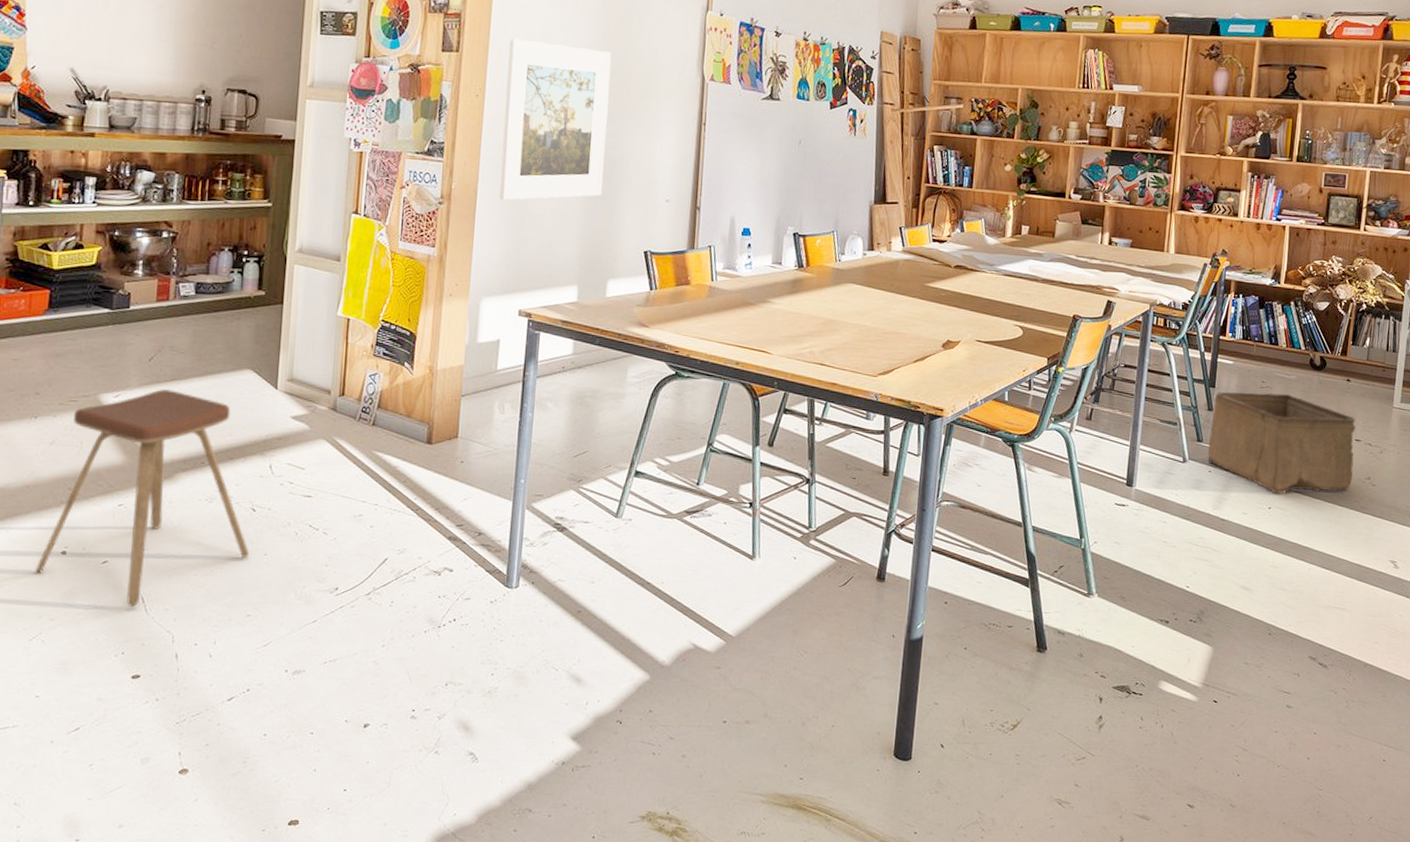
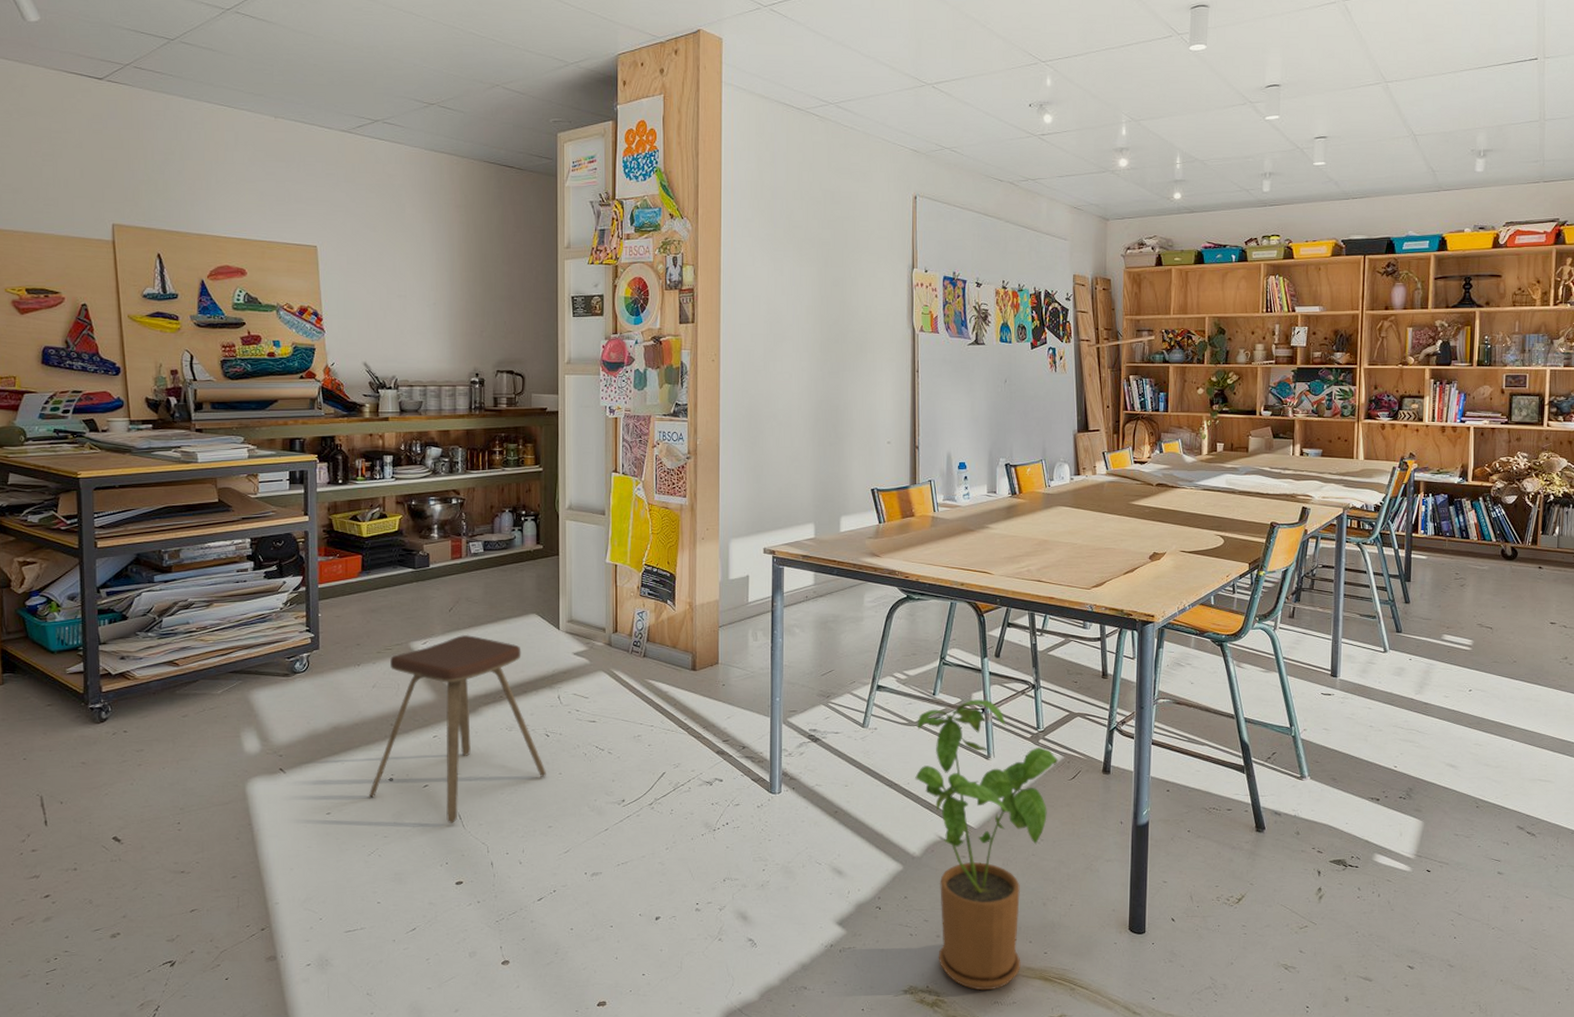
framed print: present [500,38,612,200] -> none [738,307,830,451]
house plant: none [670,491,829,819] -> present [915,698,1058,991]
storage bin: present [1207,391,1356,495] -> none [1407,583,1550,677]

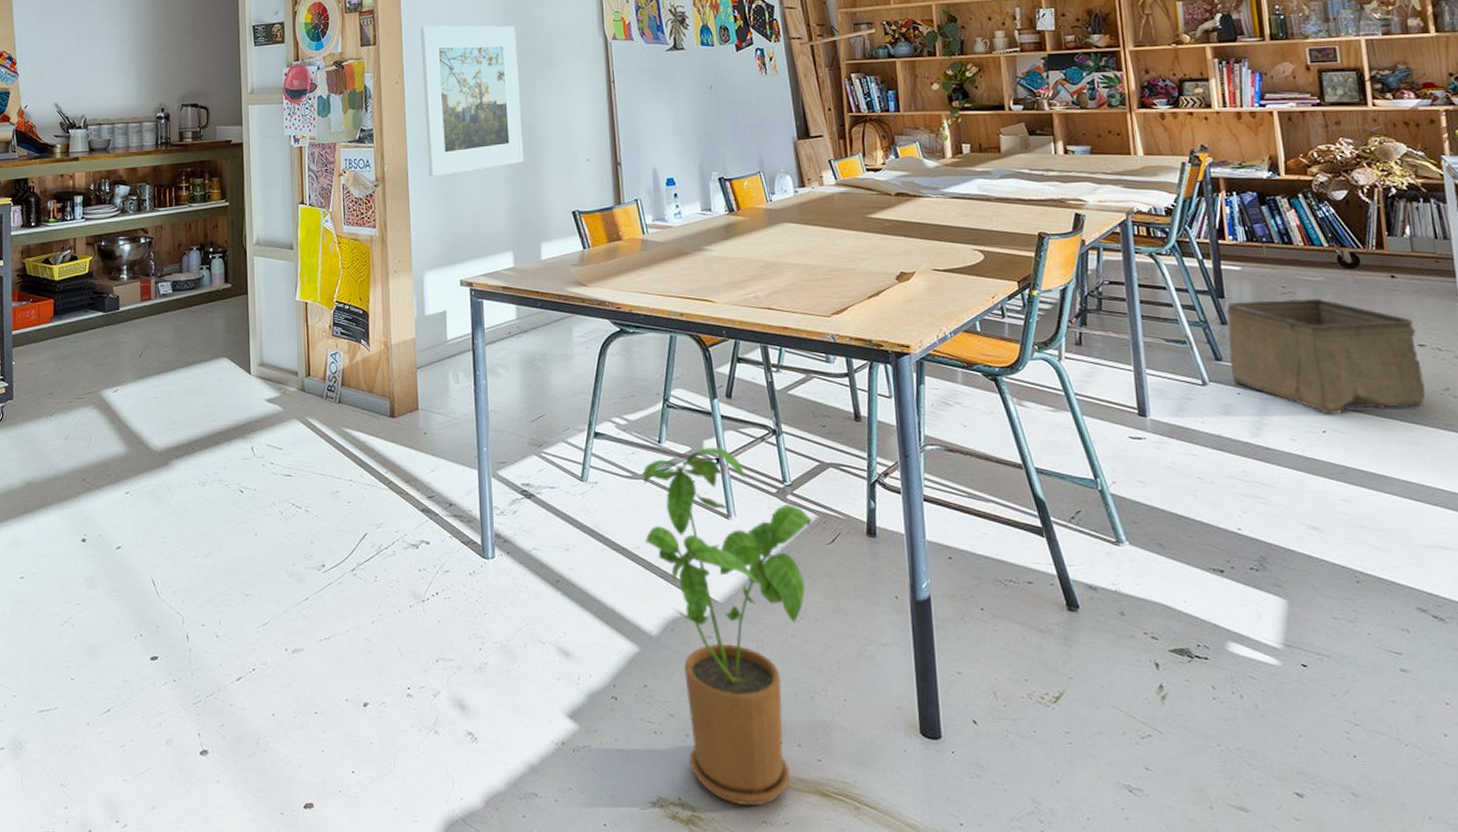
music stool: present [368,634,547,823] -> none [61,381,242,590]
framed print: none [738,307,830,451] -> present [420,25,523,176]
storage bin: none [1407,583,1550,677] -> present [1225,297,1425,415]

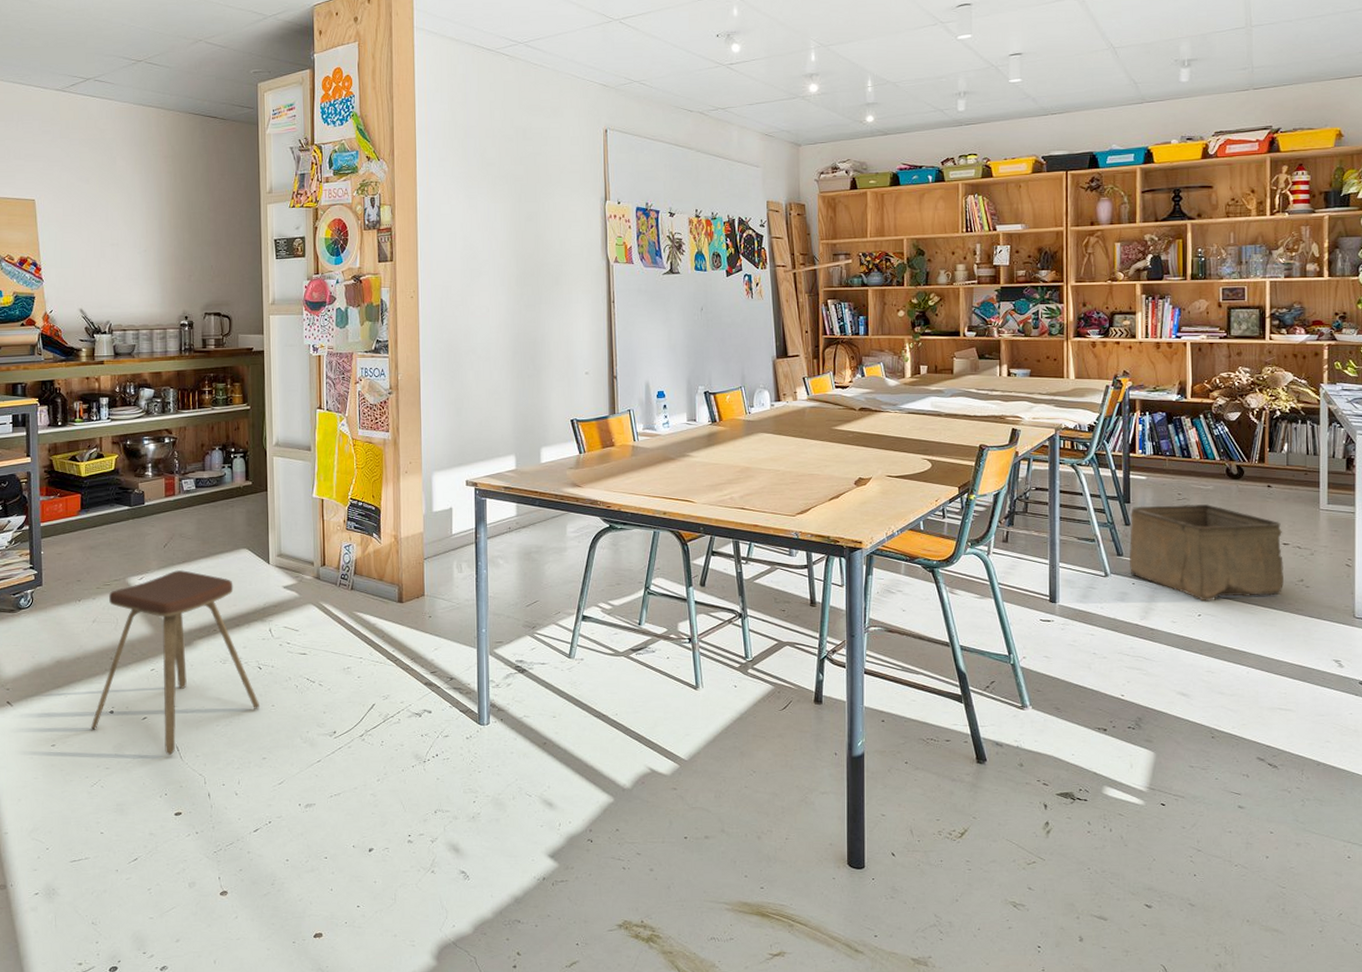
music stool: none [61,381,242,590] -> present [90,569,261,755]
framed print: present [420,25,523,176] -> none [435,244,528,385]
house plant: present [642,446,812,806] -> none [623,628,768,926]

